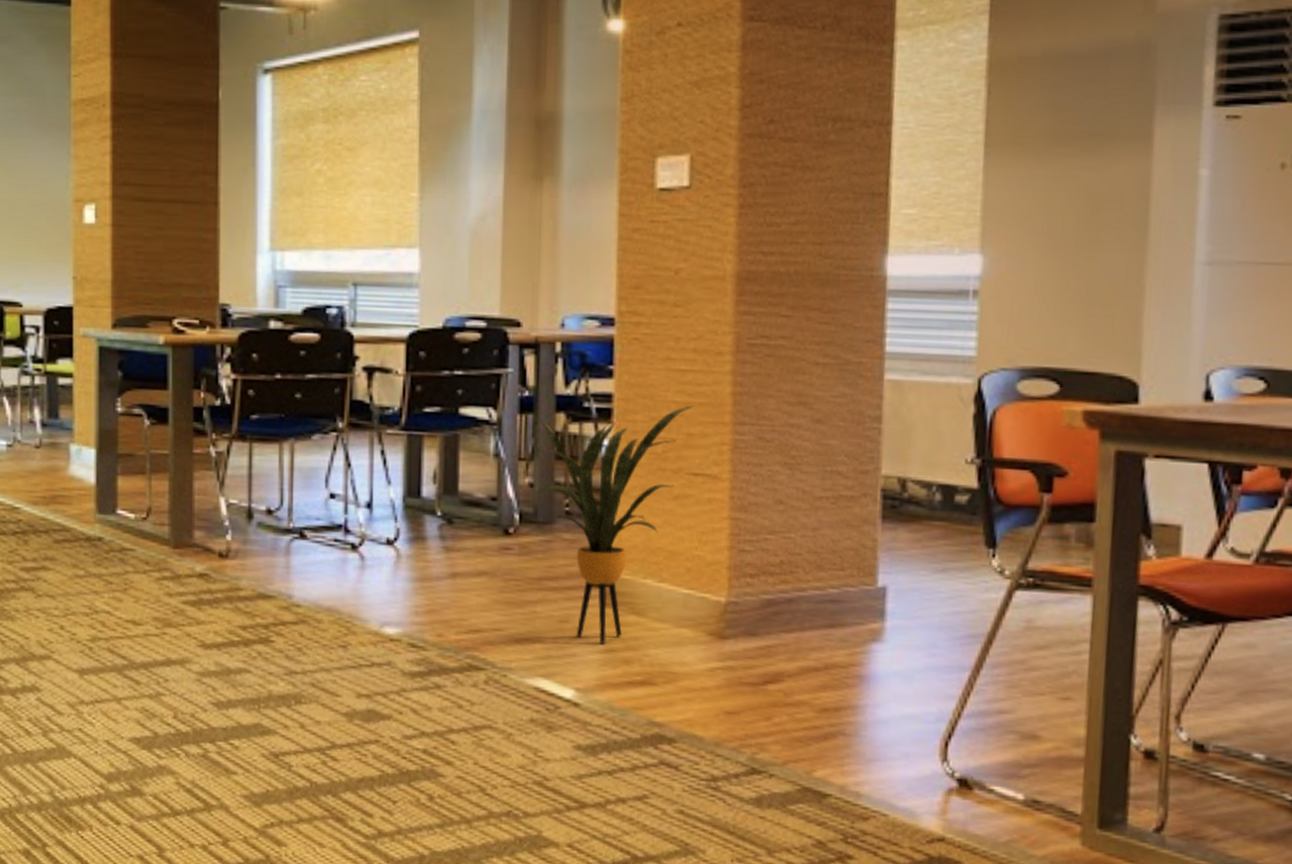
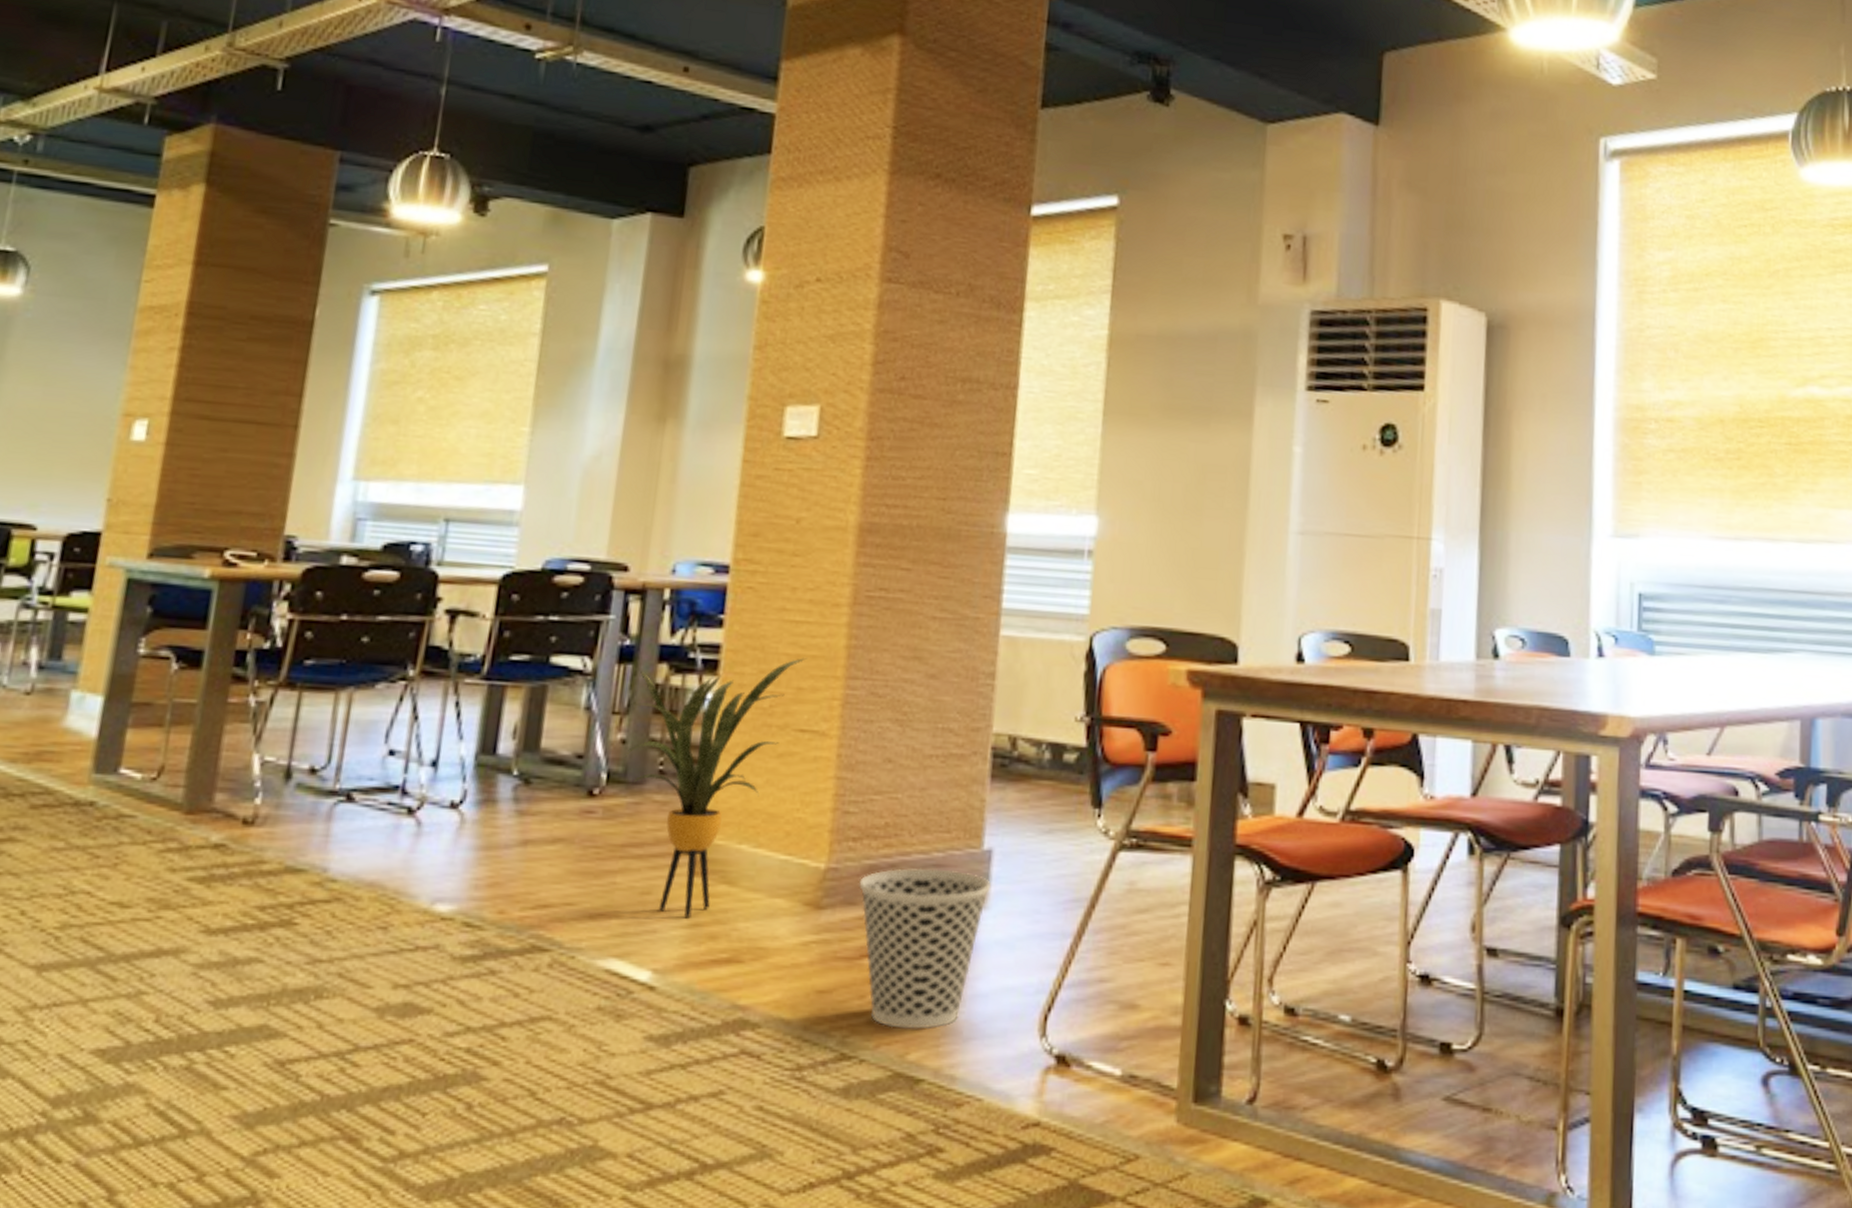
wastebasket: none [759,603,886,750] -> present [859,868,991,1030]

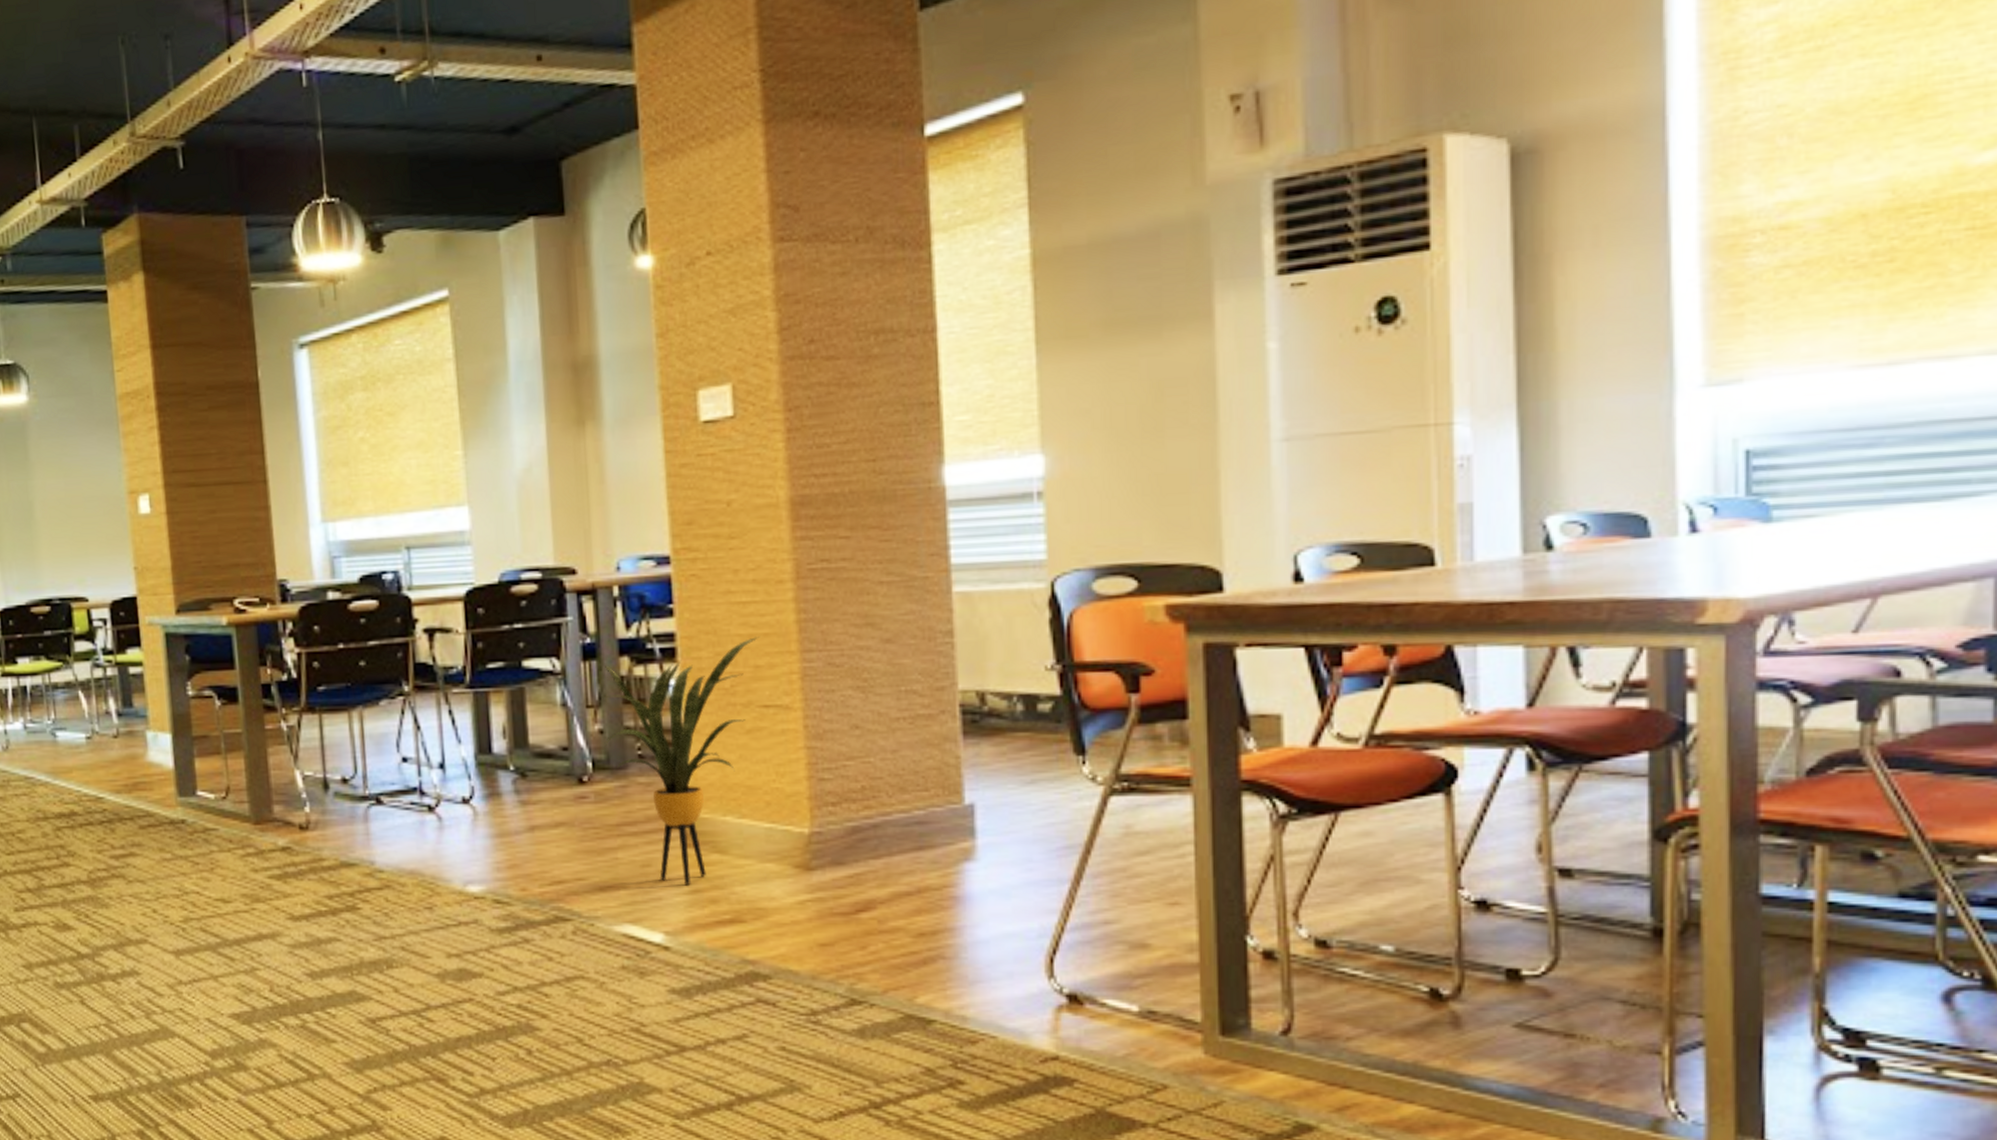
wastebasket: present [859,868,991,1030] -> none [844,826,977,975]

